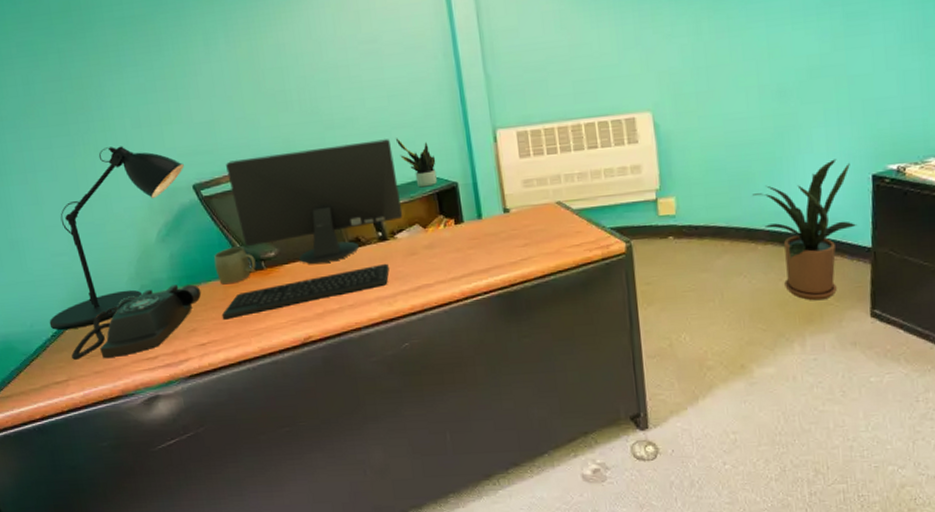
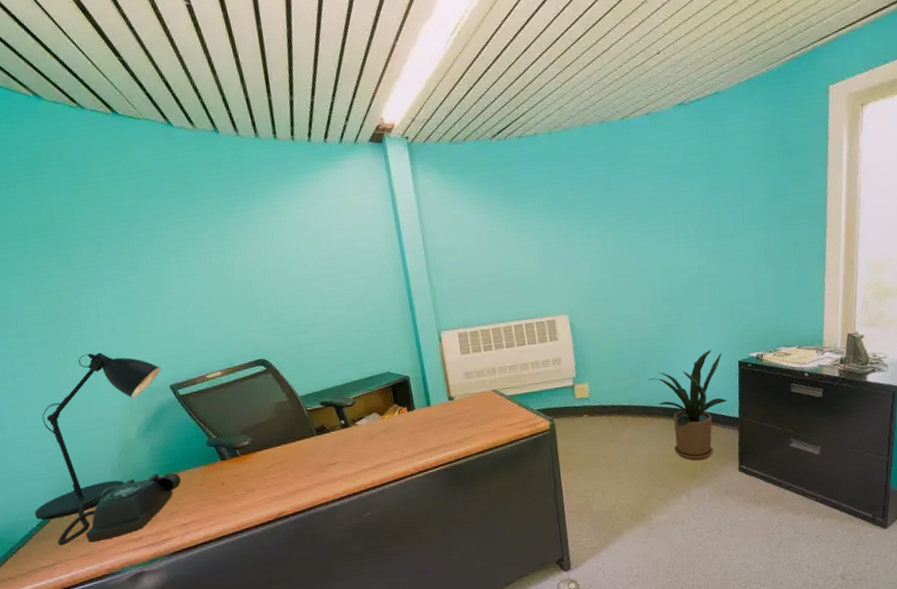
mug: present [213,246,256,285] -> none [192,437,232,472]
computer keyboard: present [221,263,389,320] -> none [201,446,352,502]
computer monitor: present [226,139,403,265] -> none [201,341,363,450]
potted plant: present [395,138,437,188] -> none [354,340,391,382]

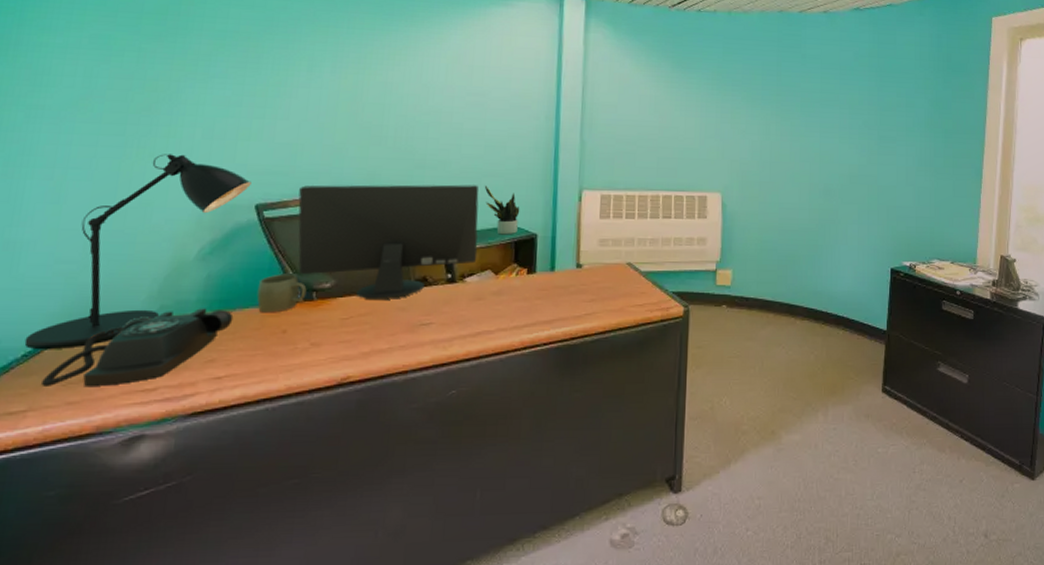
mug: none [192,437,232,472] -> present [256,274,307,313]
computer monitor: none [201,341,363,450] -> present [298,184,479,301]
potted plant: none [354,340,391,382] -> present [484,185,520,235]
house plant: present [648,349,728,461] -> none [796,252,877,374]

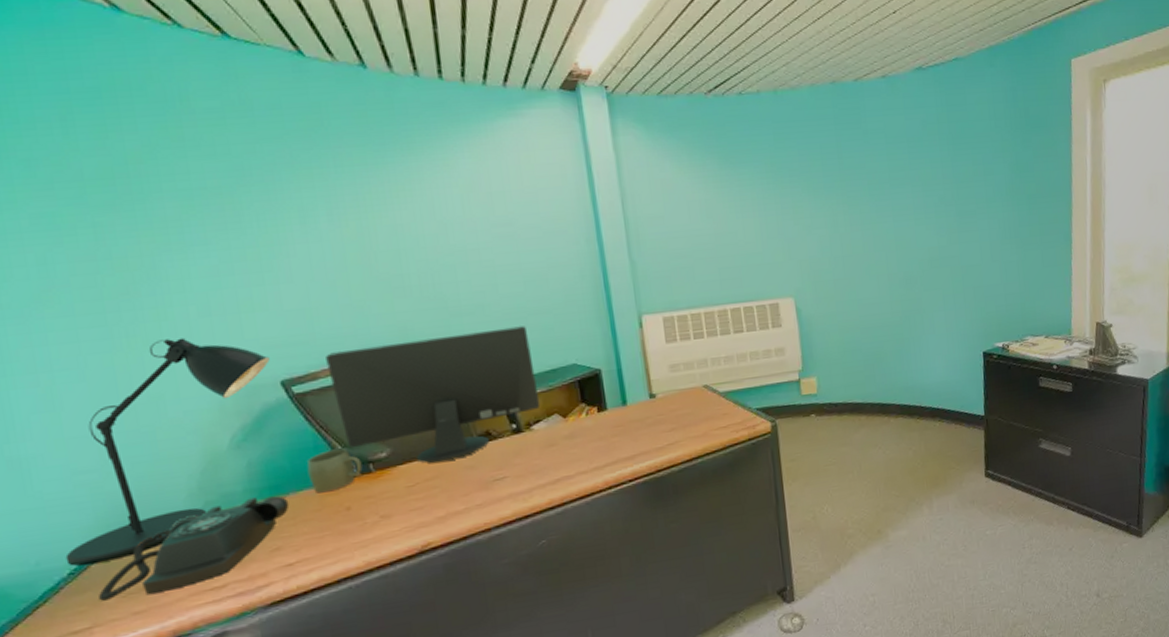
potted plant: present [484,185,520,235] -> none [532,325,579,376]

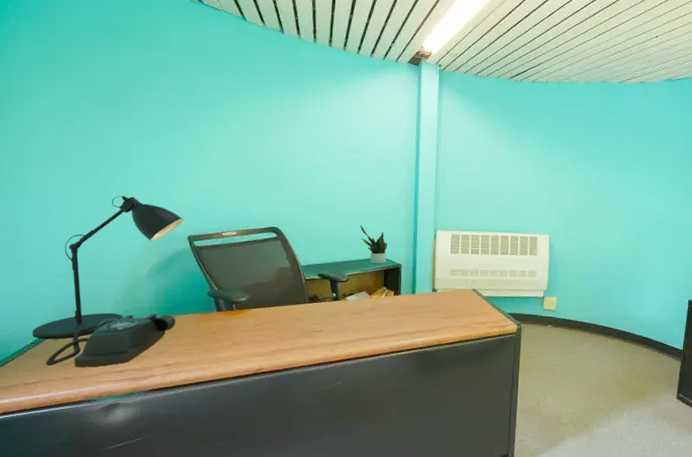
mug: present [306,448,363,493] -> none [192,289,229,319]
computer monitor: present [326,326,541,463] -> none [219,222,356,312]
potted plant: none [532,325,579,376] -> present [359,225,388,265]

